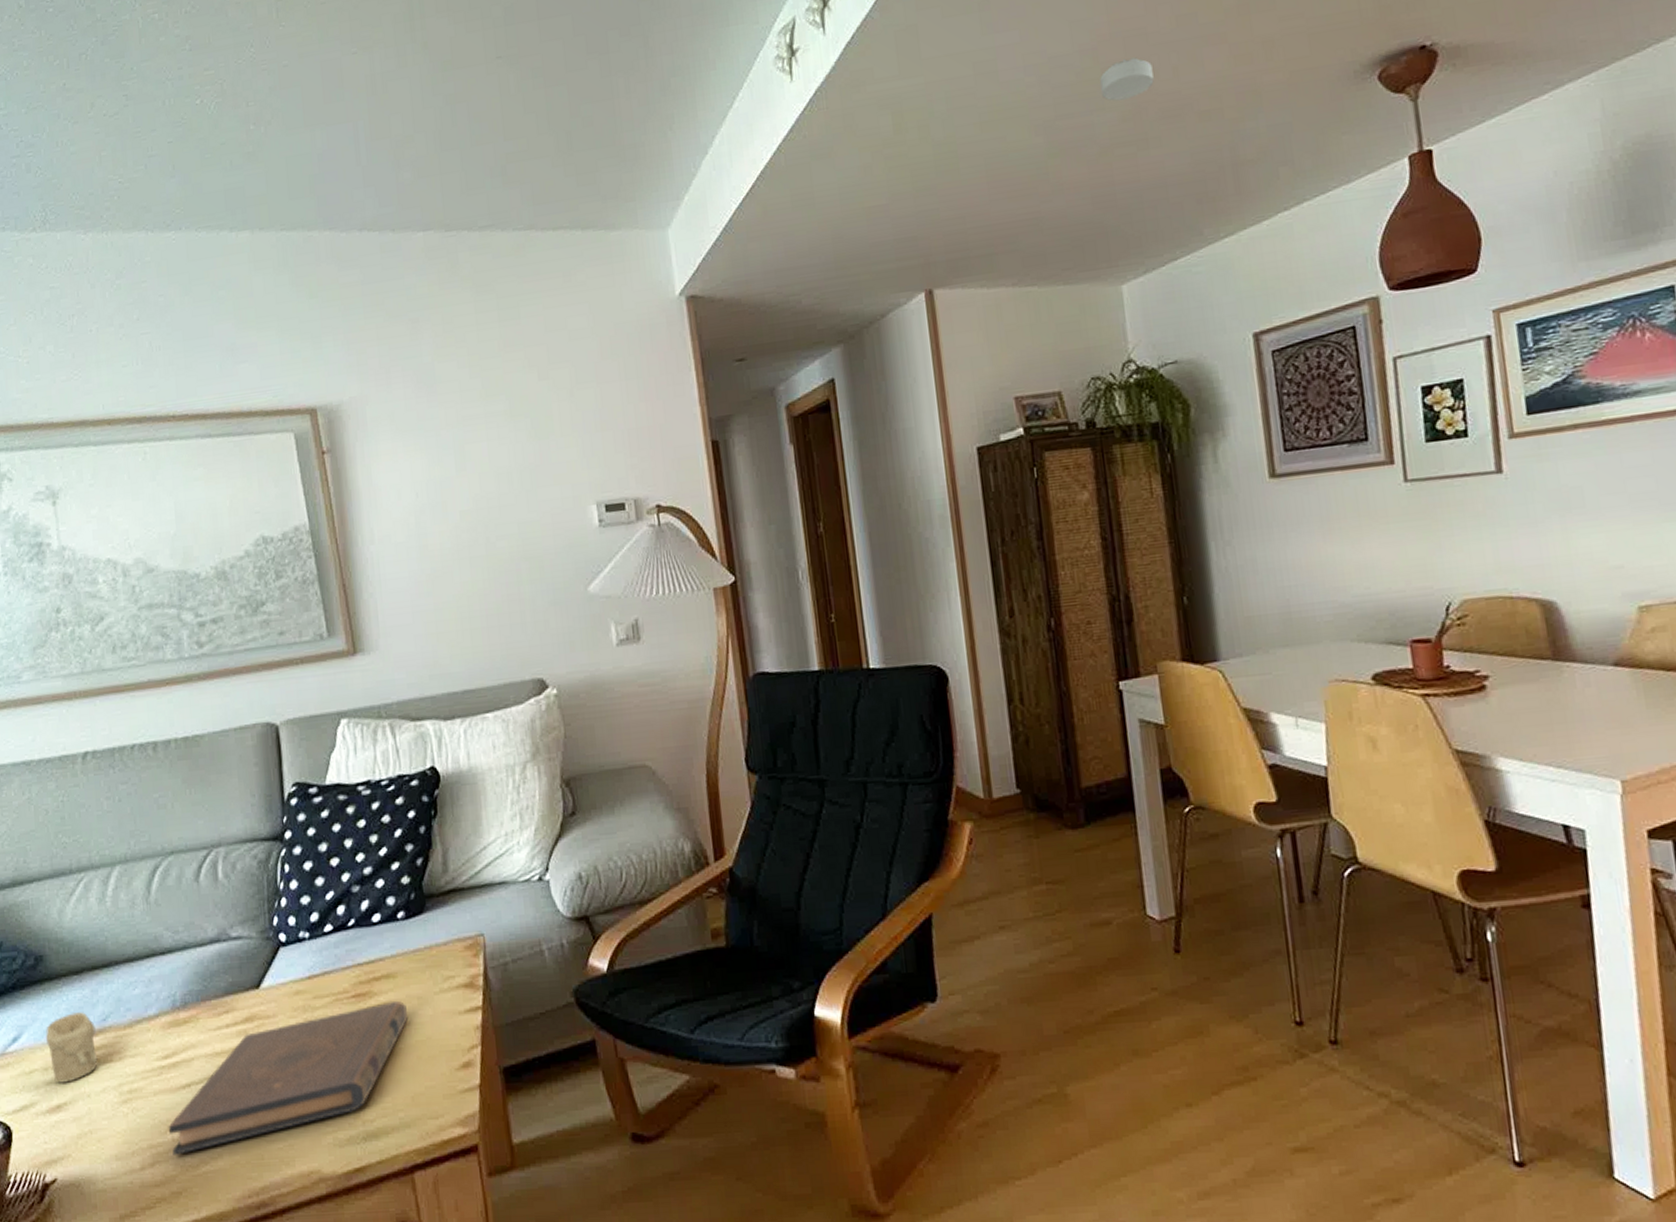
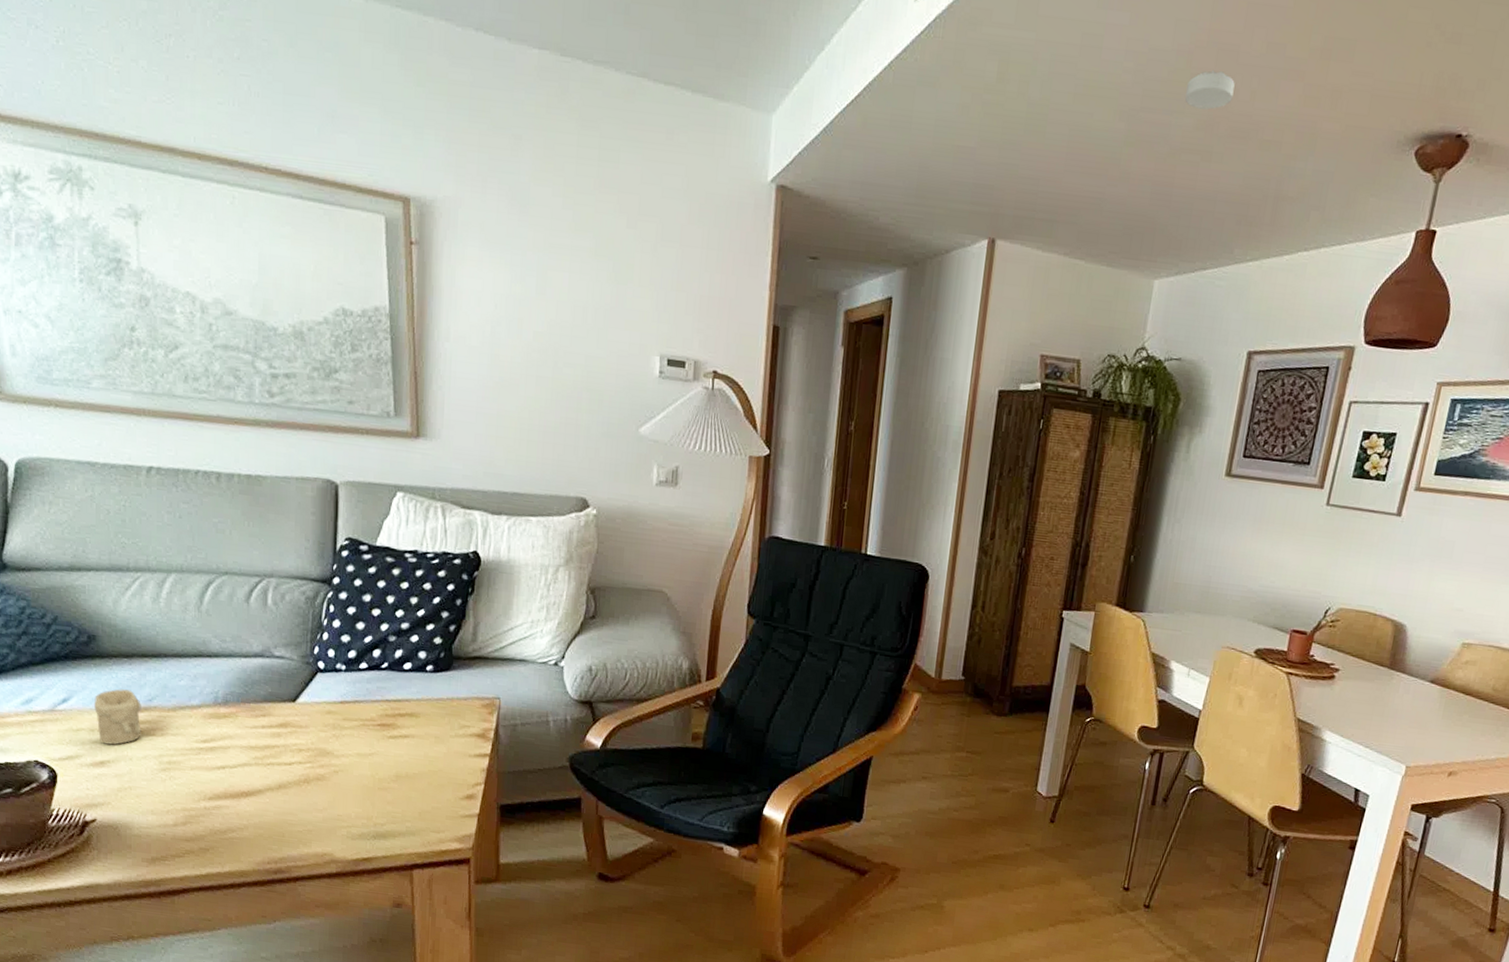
book: present [168,1001,409,1155] -> none [201,735,425,821]

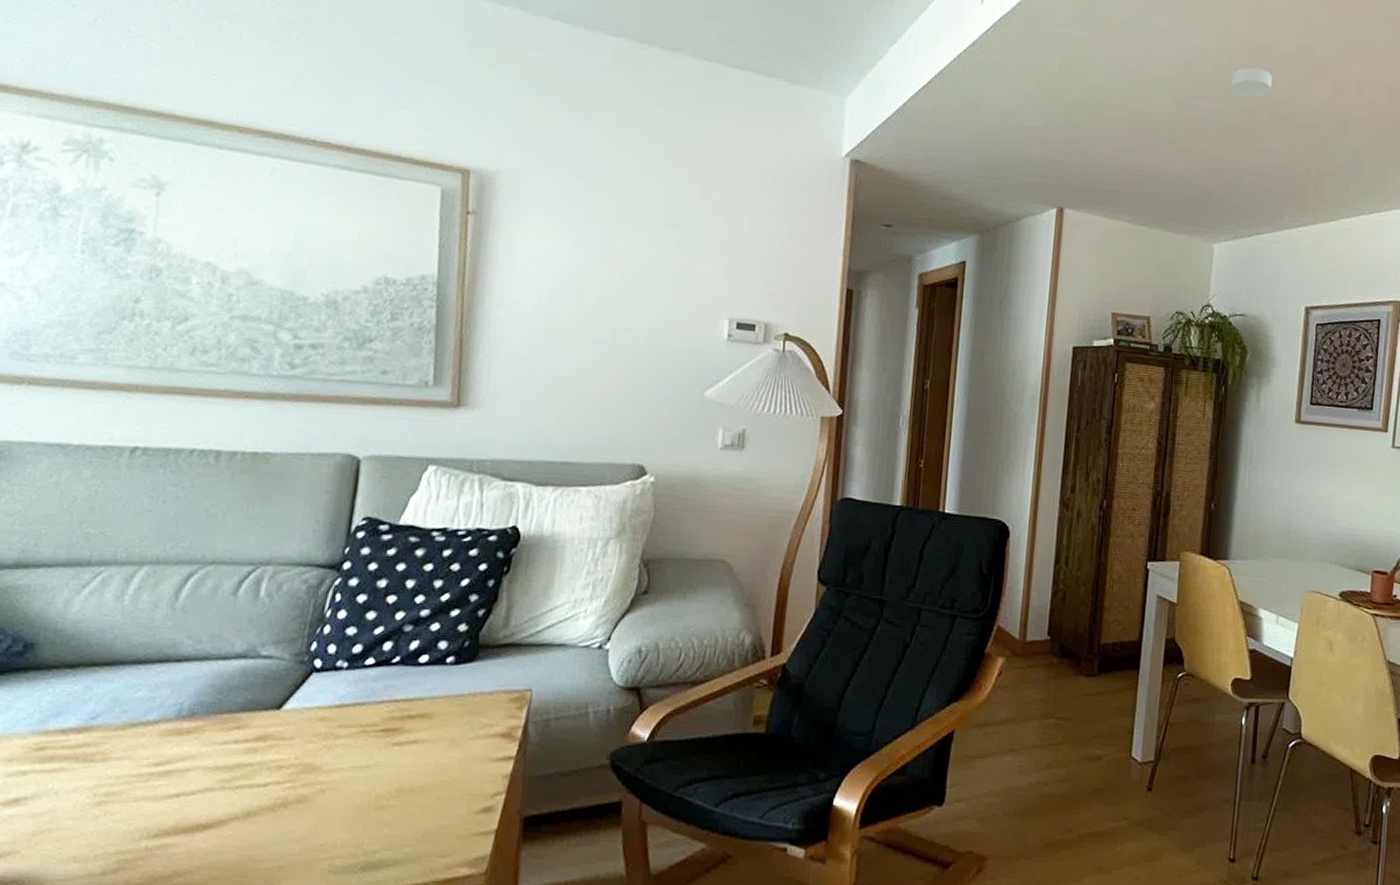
candle: present [93,689,141,745] -> none [17,706,81,777]

